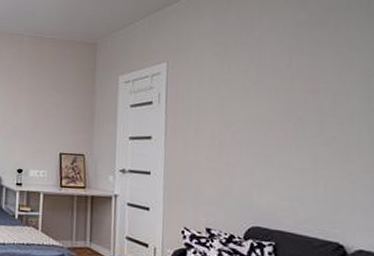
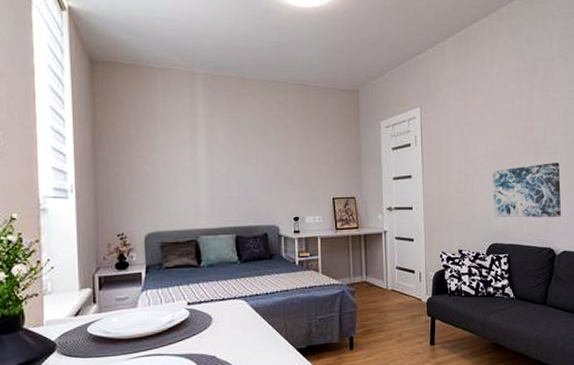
wall art: none [256,135,358,205] -> present [492,163,562,218]

